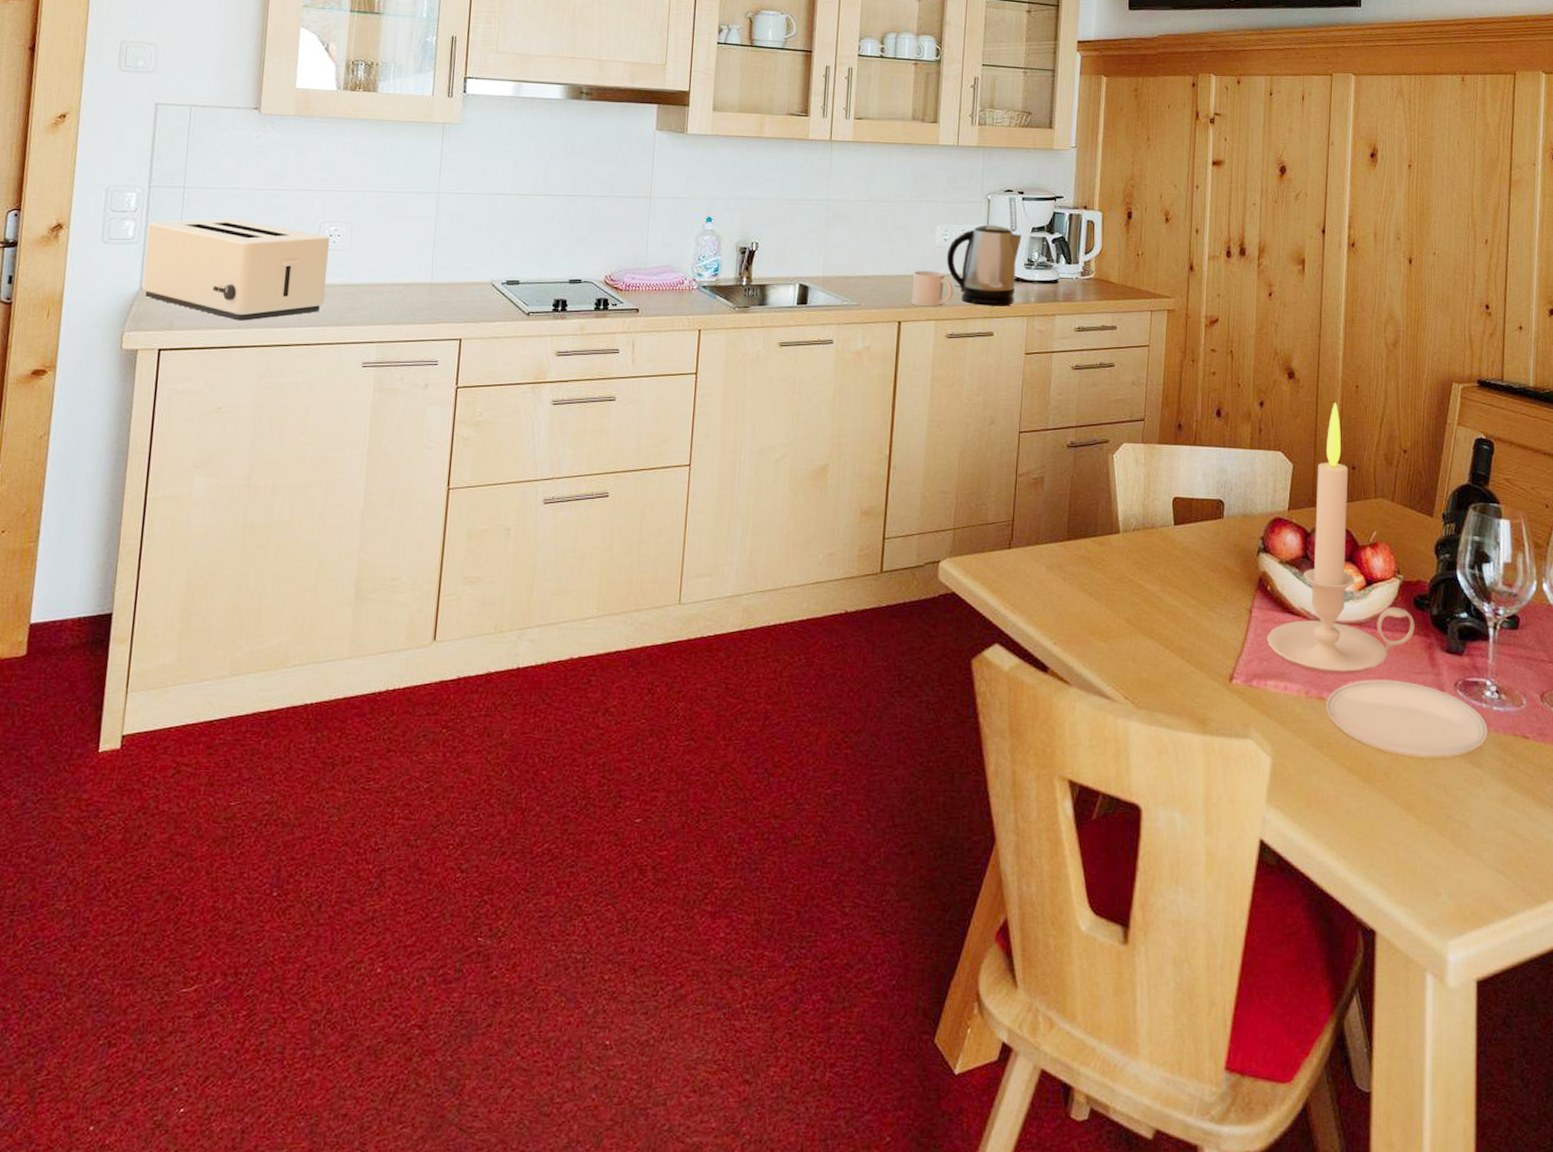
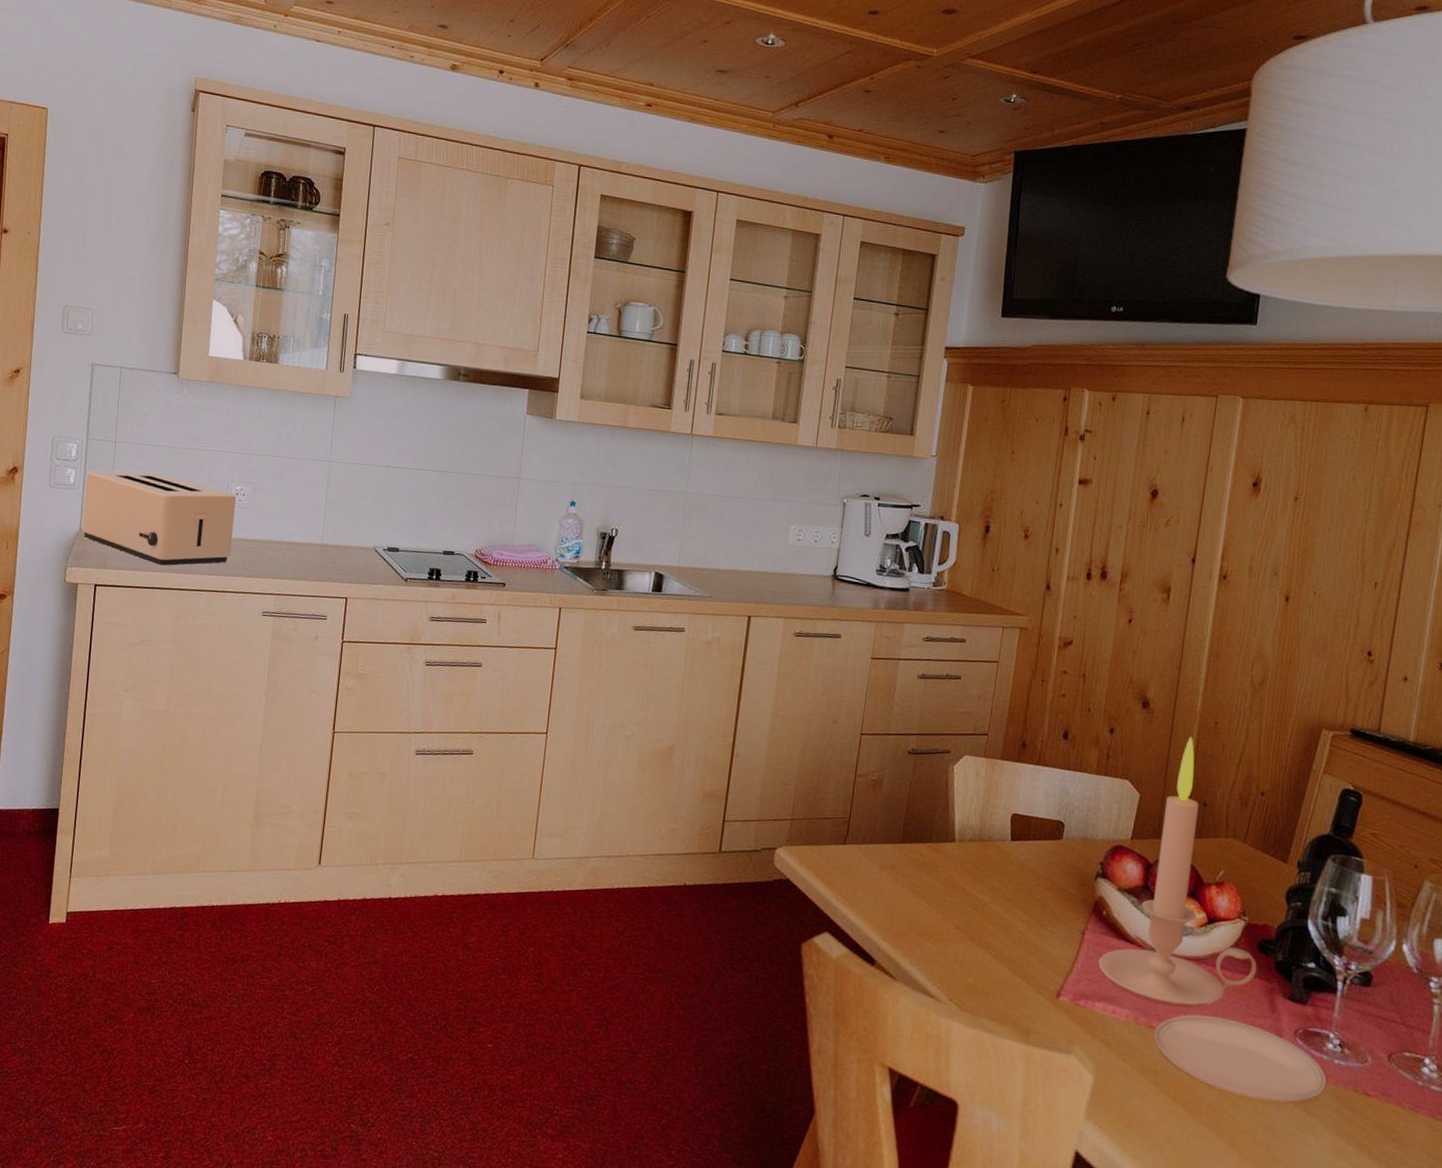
mug: present [910,270,953,307] -> none [761,568,804,605]
kettle: present [946,225,1022,306] -> none [798,528,875,610]

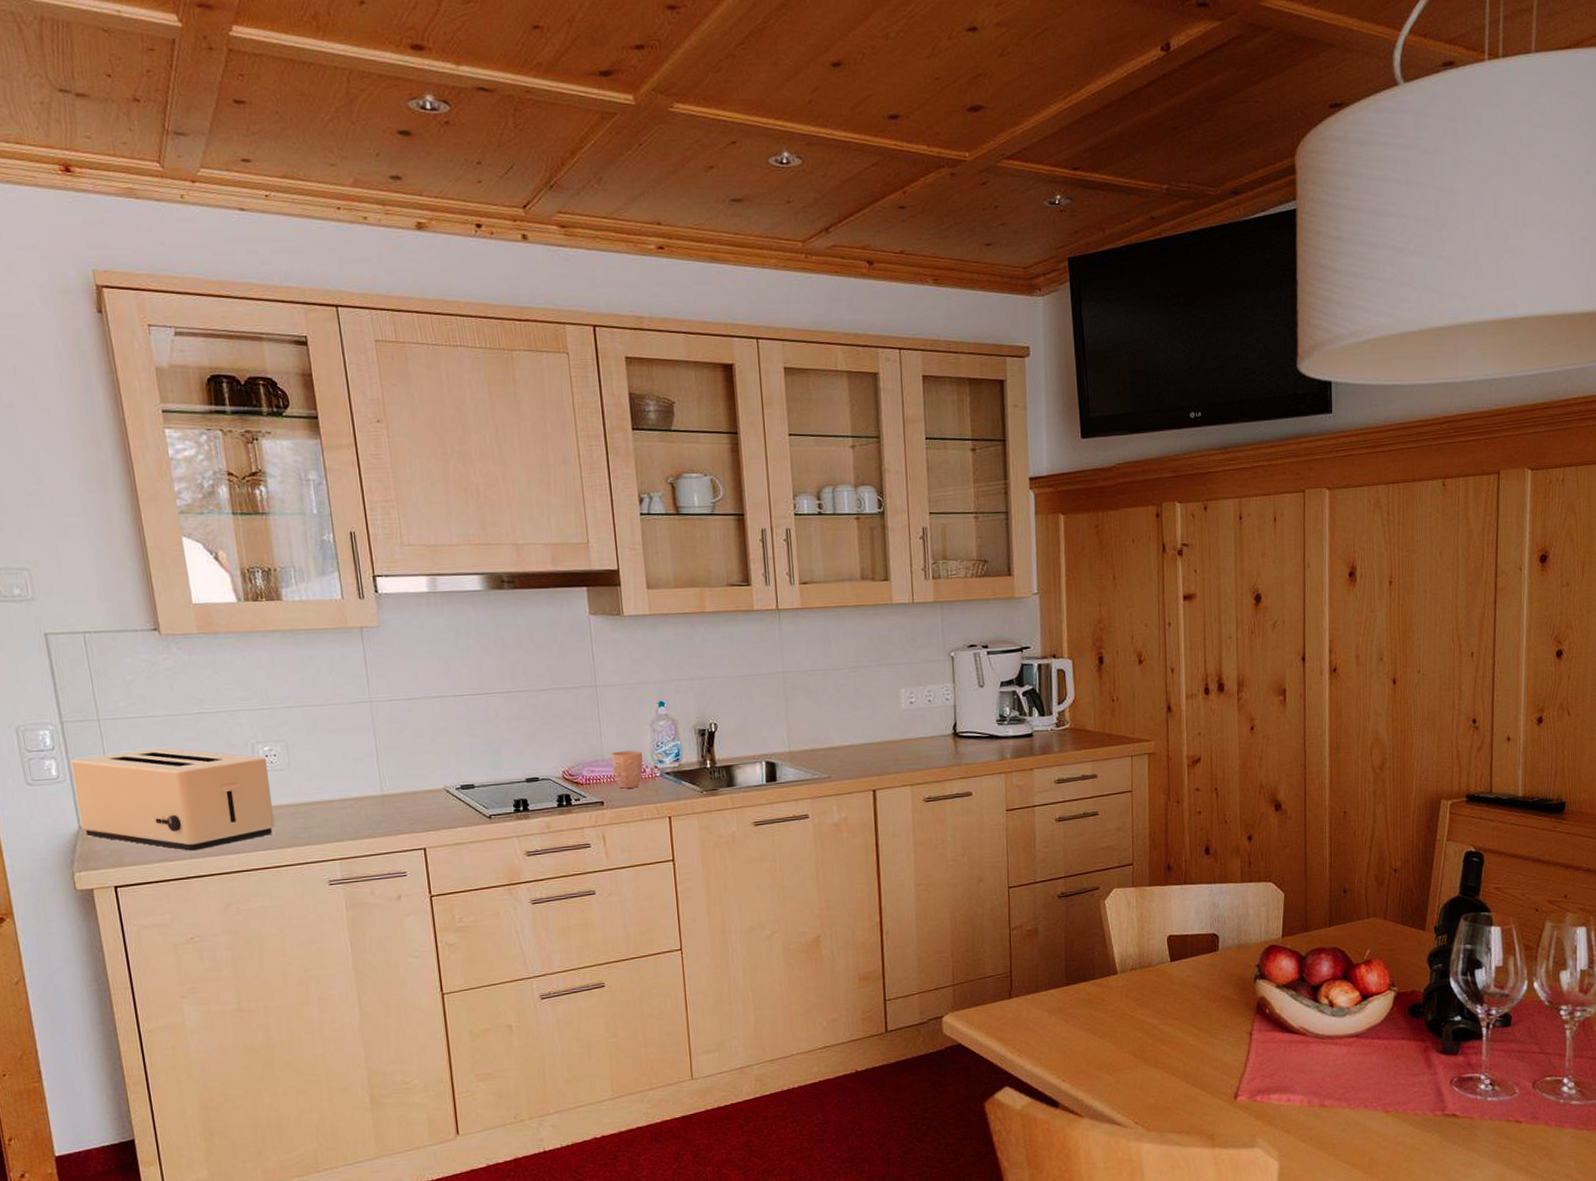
cup: none [518,540,547,576] -> present [610,750,643,789]
candle: present [1098,737,1257,1008] -> none [1268,830,1411,1084]
plate: present [1153,1015,1327,1103] -> none [1327,1083,1483,1150]

